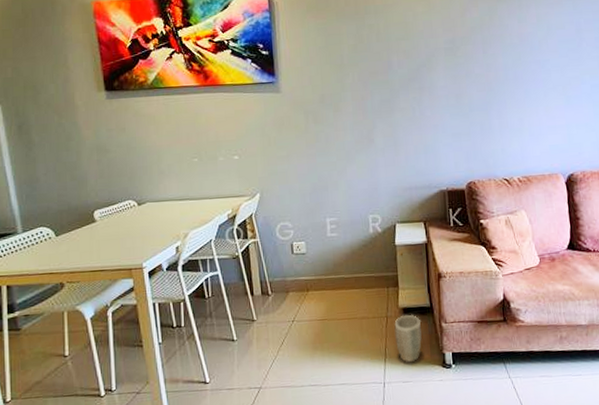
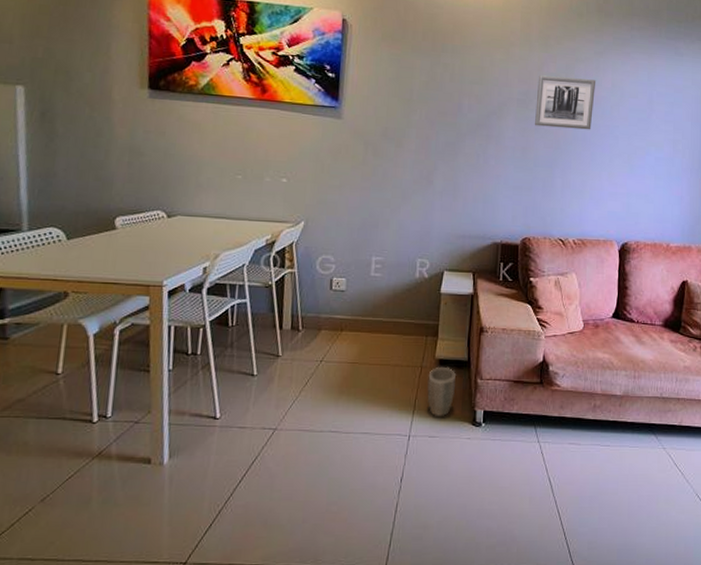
wall art: none [462,17,522,72] -> present [535,75,596,130]

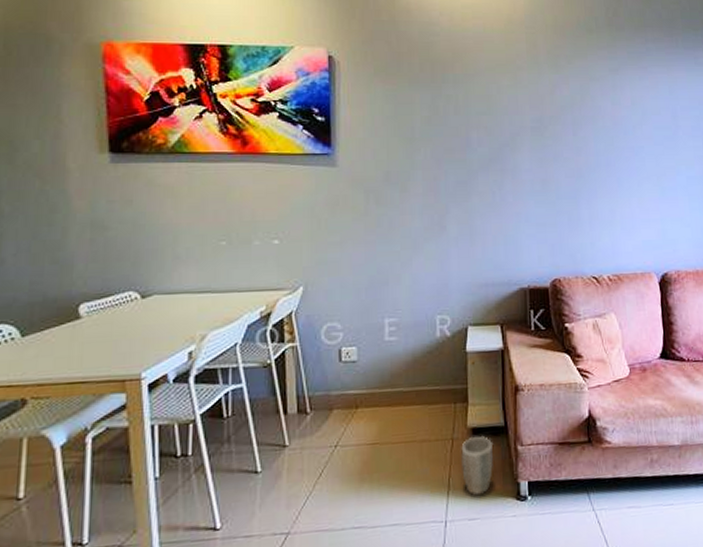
wall art: present [535,75,596,130] -> none [551,99,615,155]

